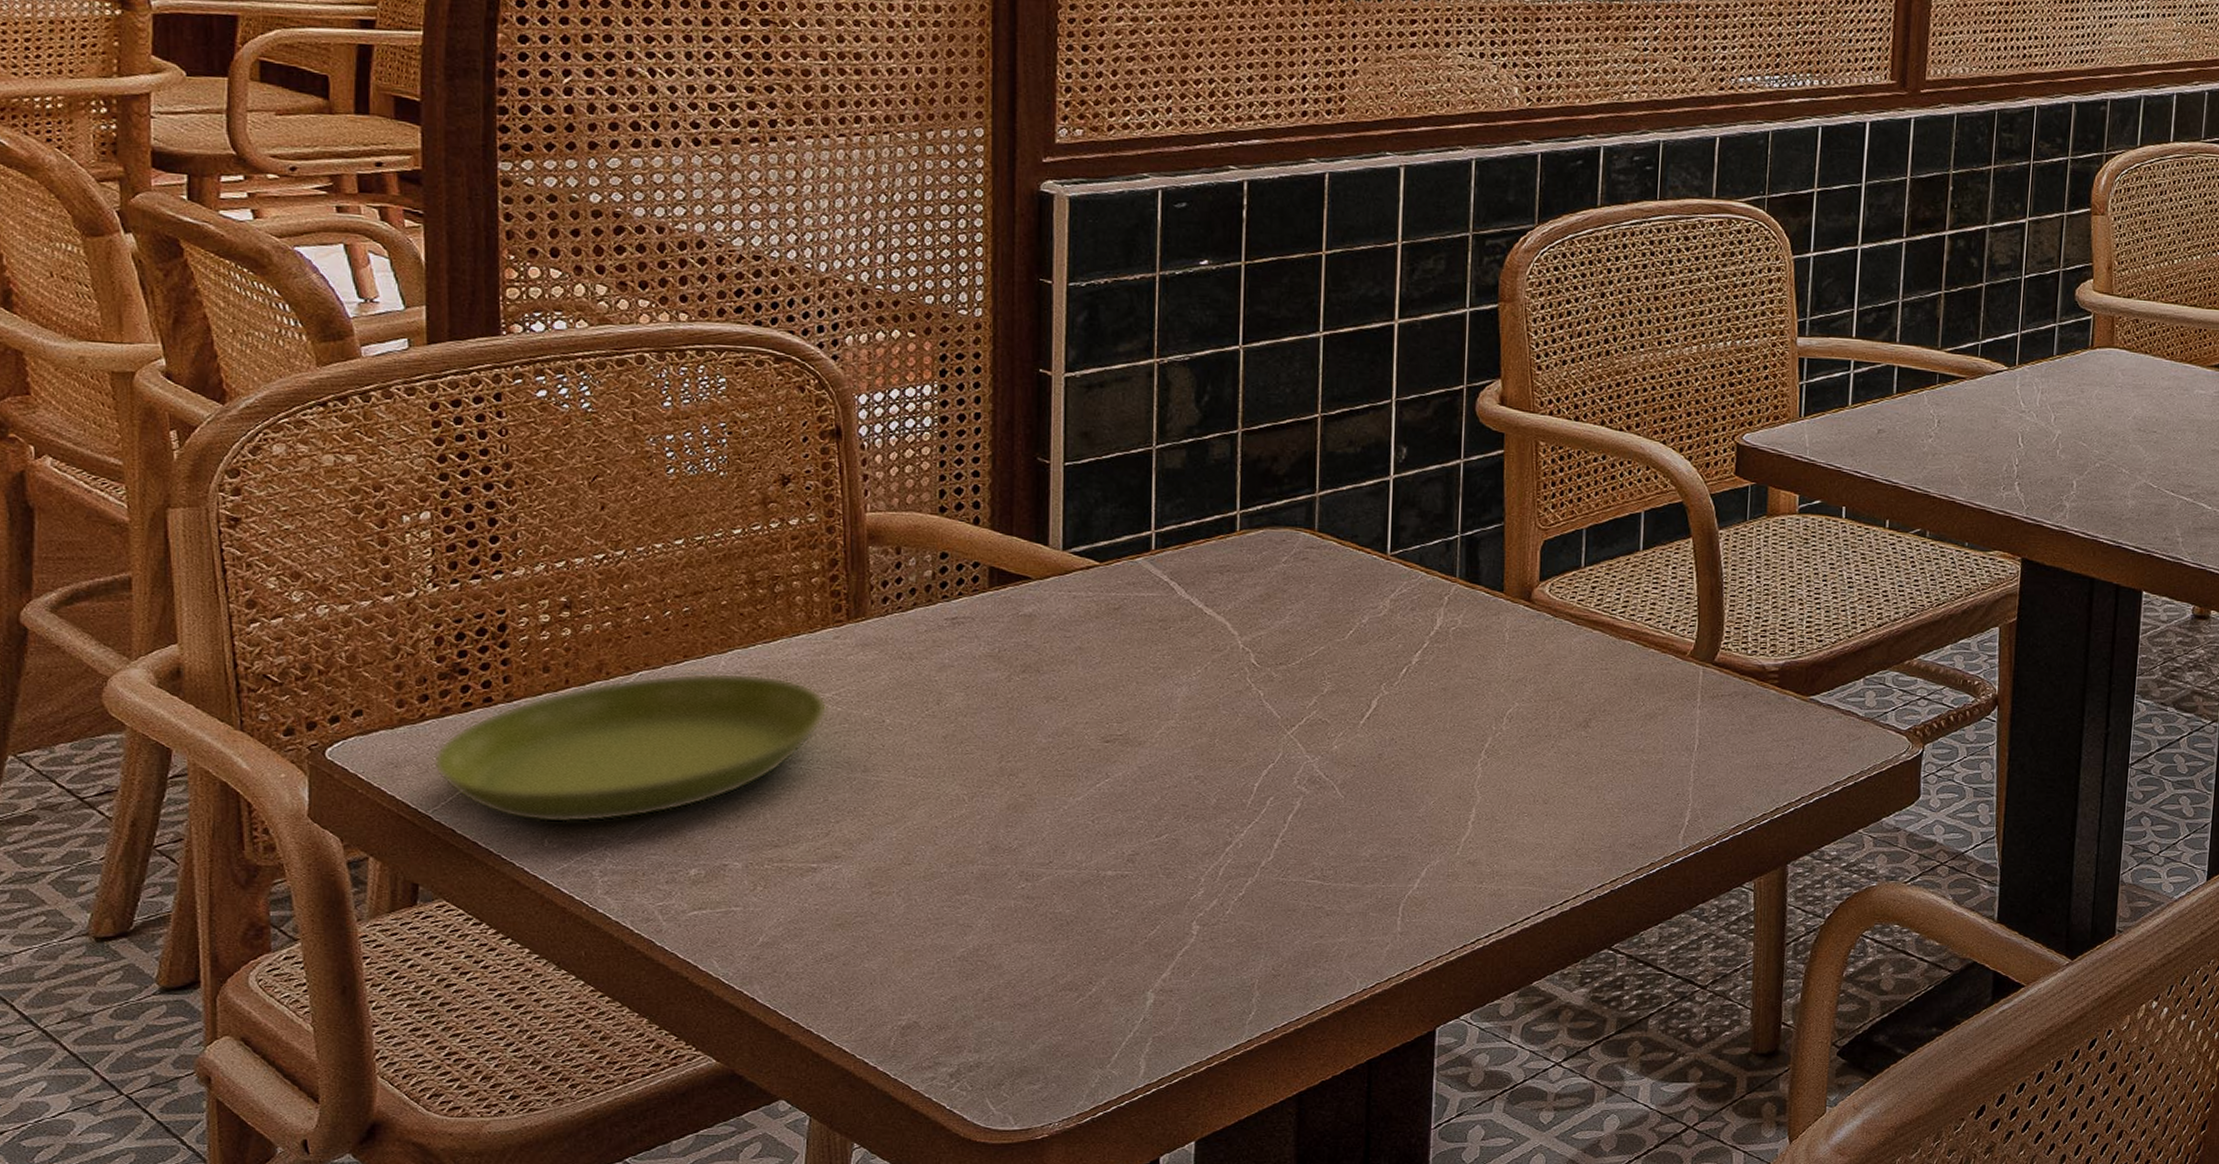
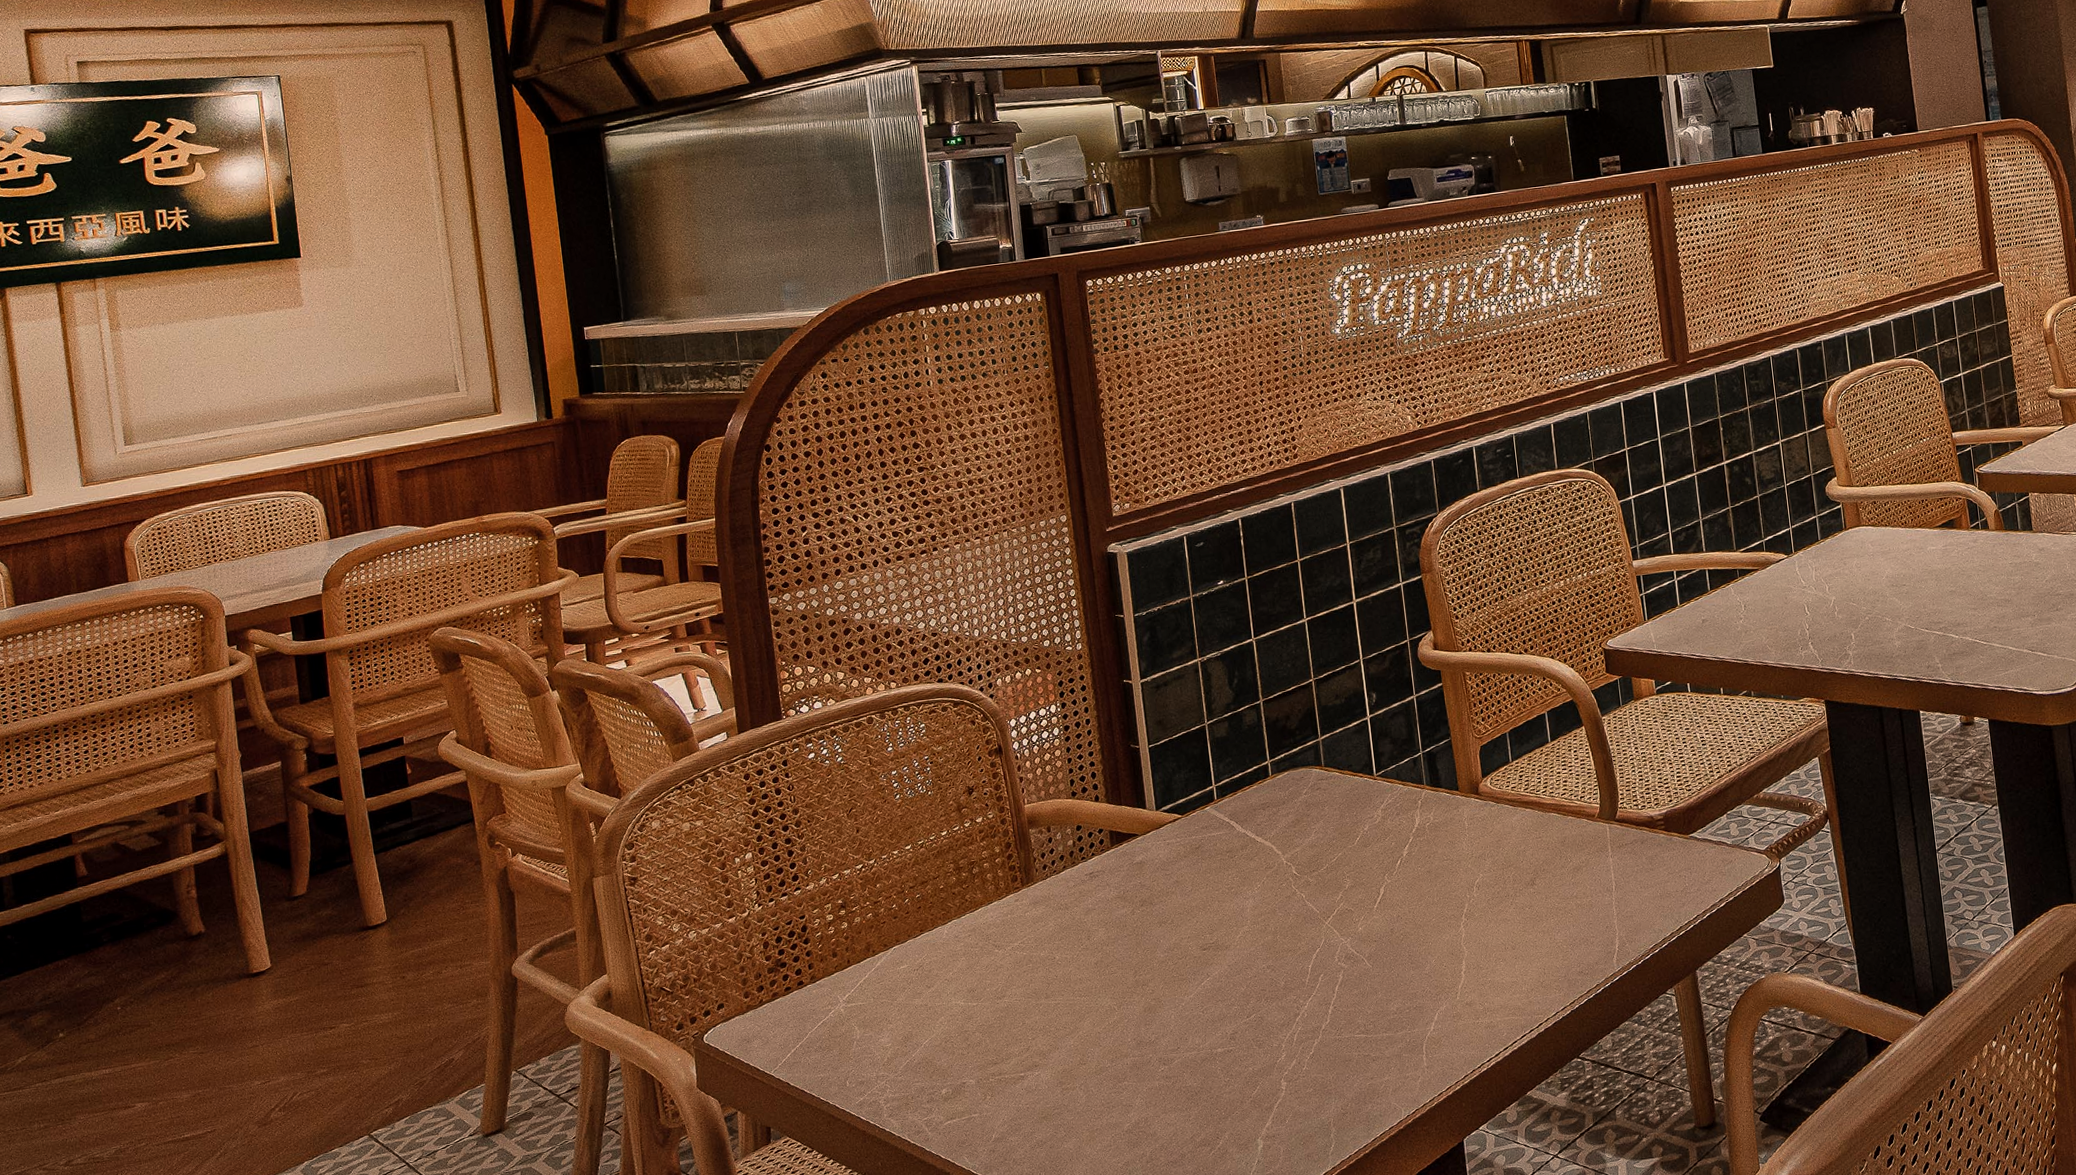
saucer: present [432,672,827,824] -> none [770,936,1018,1070]

